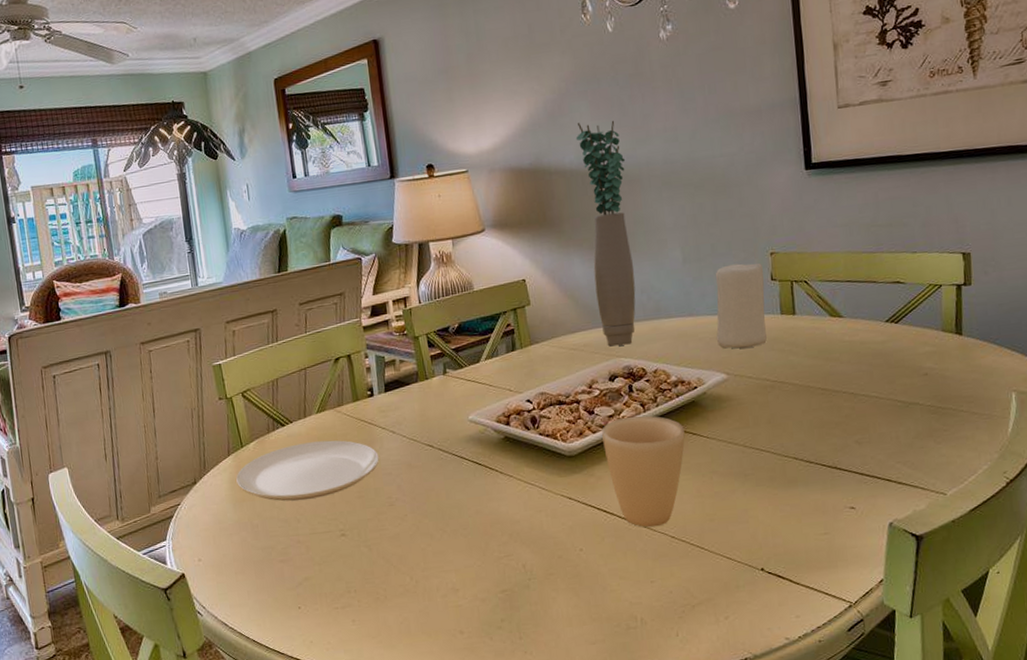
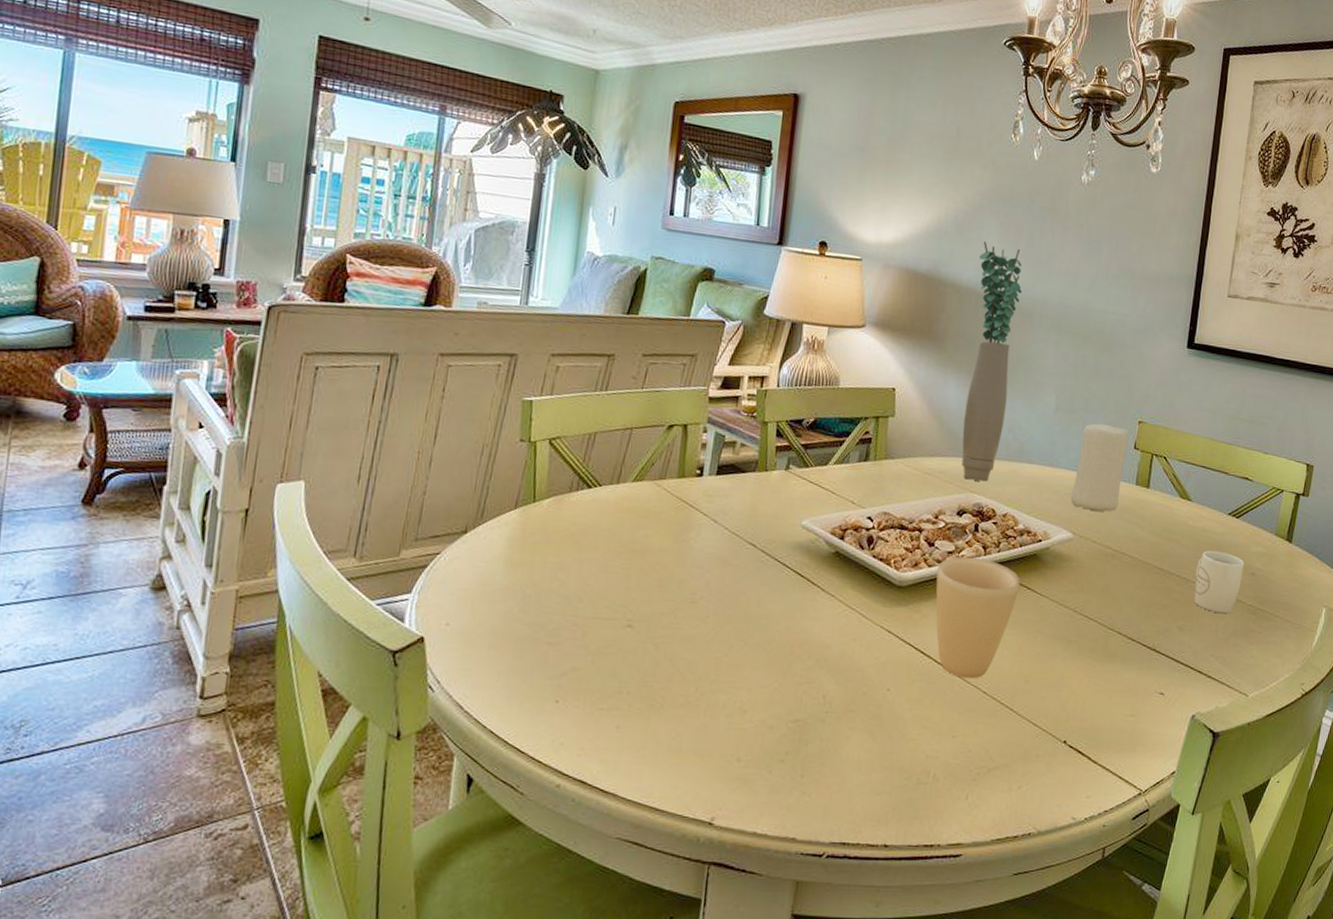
plate: present [236,440,379,501] -> none [517,511,693,578]
mug: none [862,359,916,420] -> present [1193,550,1245,614]

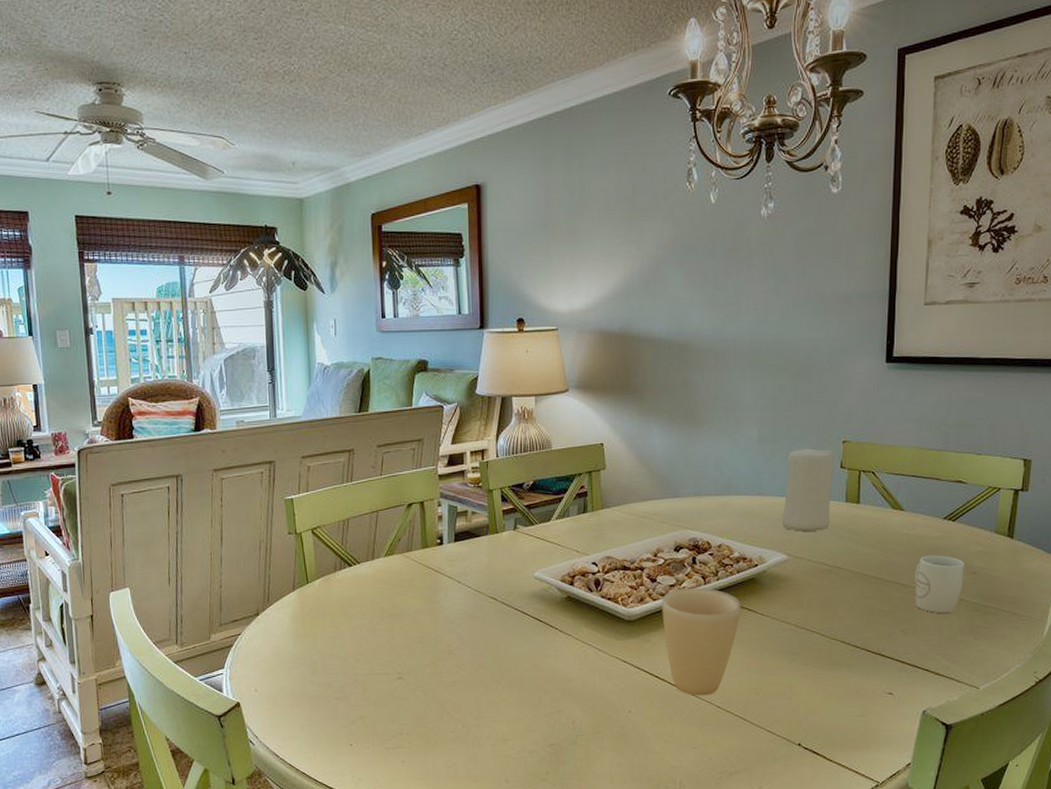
vase: present [961,242,1023,482] -> none [667,292,714,518]

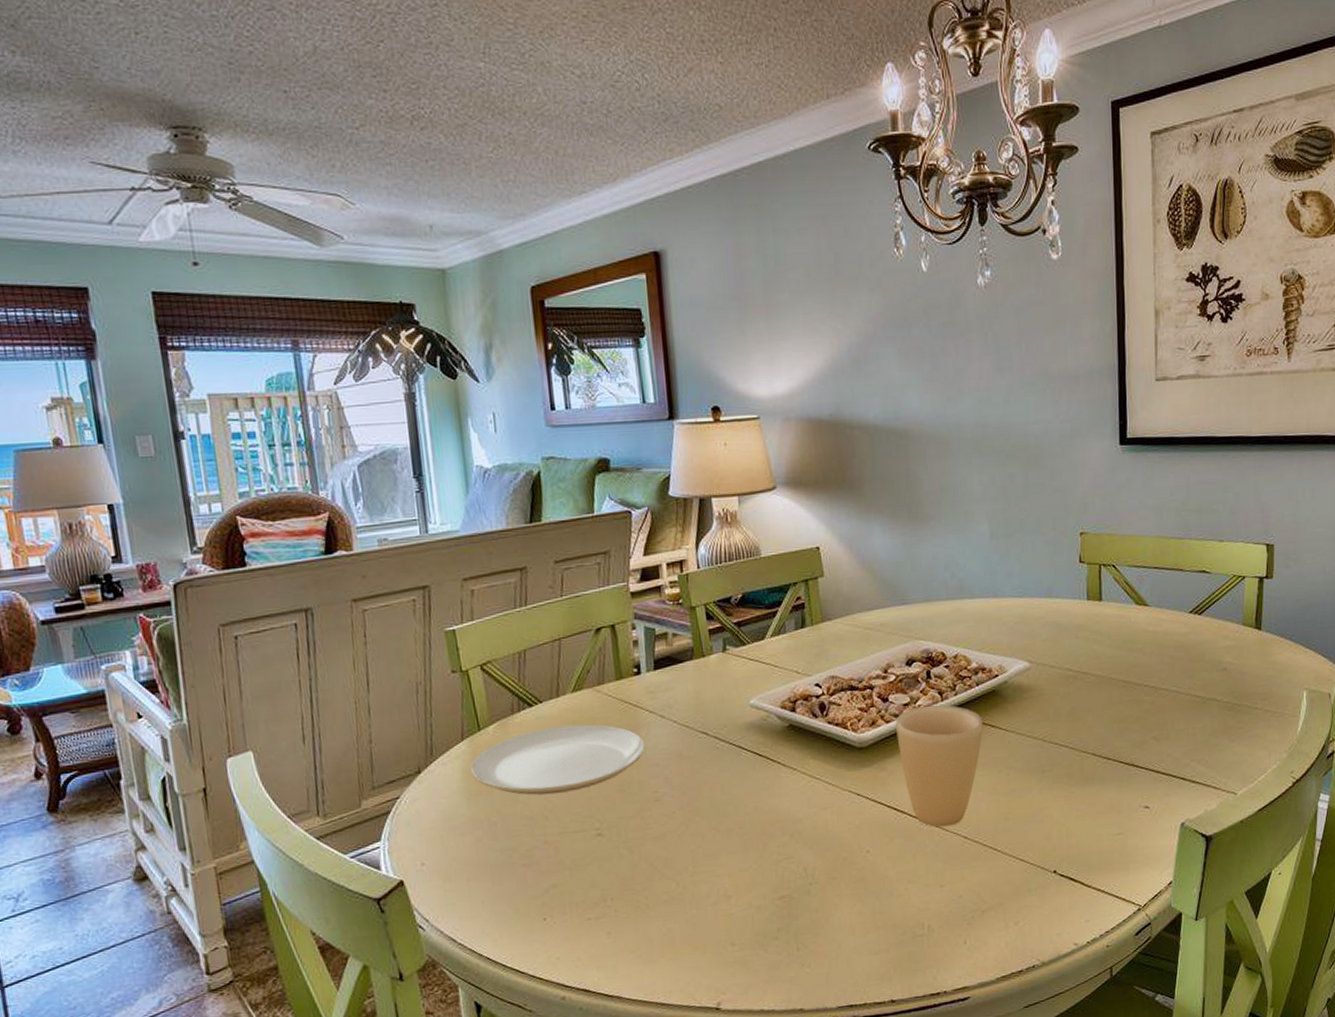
plate: none [299,584,443,640] -> present [471,724,645,795]
candle: present [781,448,835,531] -> none [1020,542,1073,635]
mug: present [914,555,965,614] -> none [1163,652,1215,717]

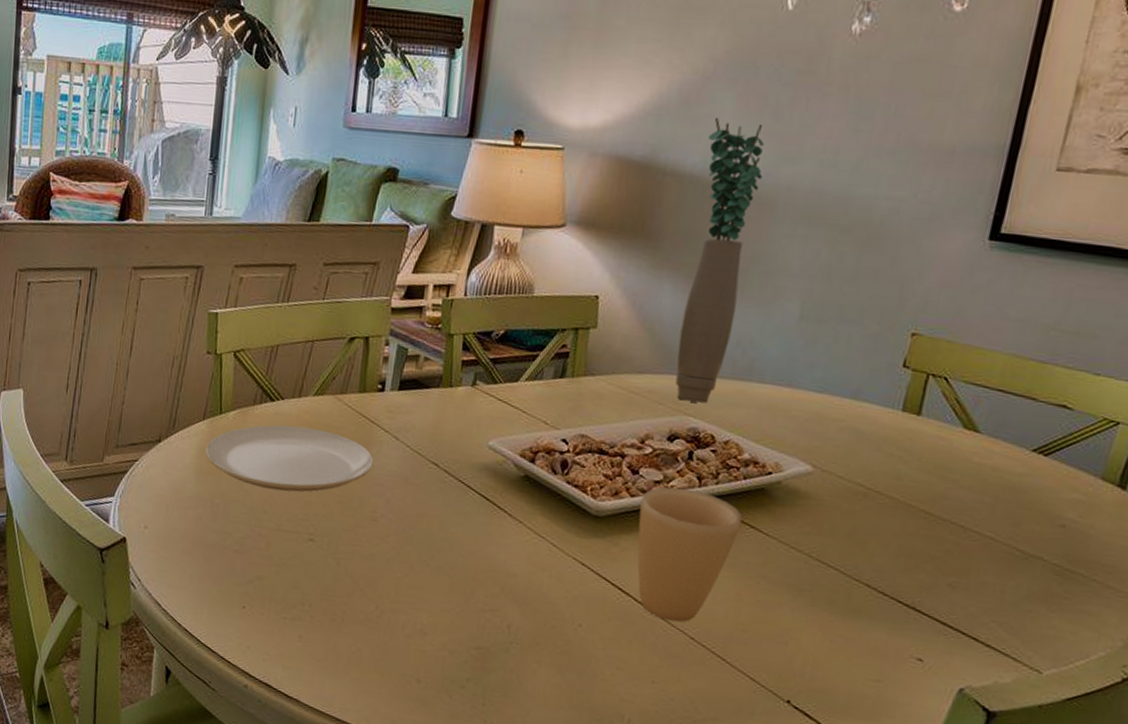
vase: none [881,372,939,627] -> present [675,118,764,403]

